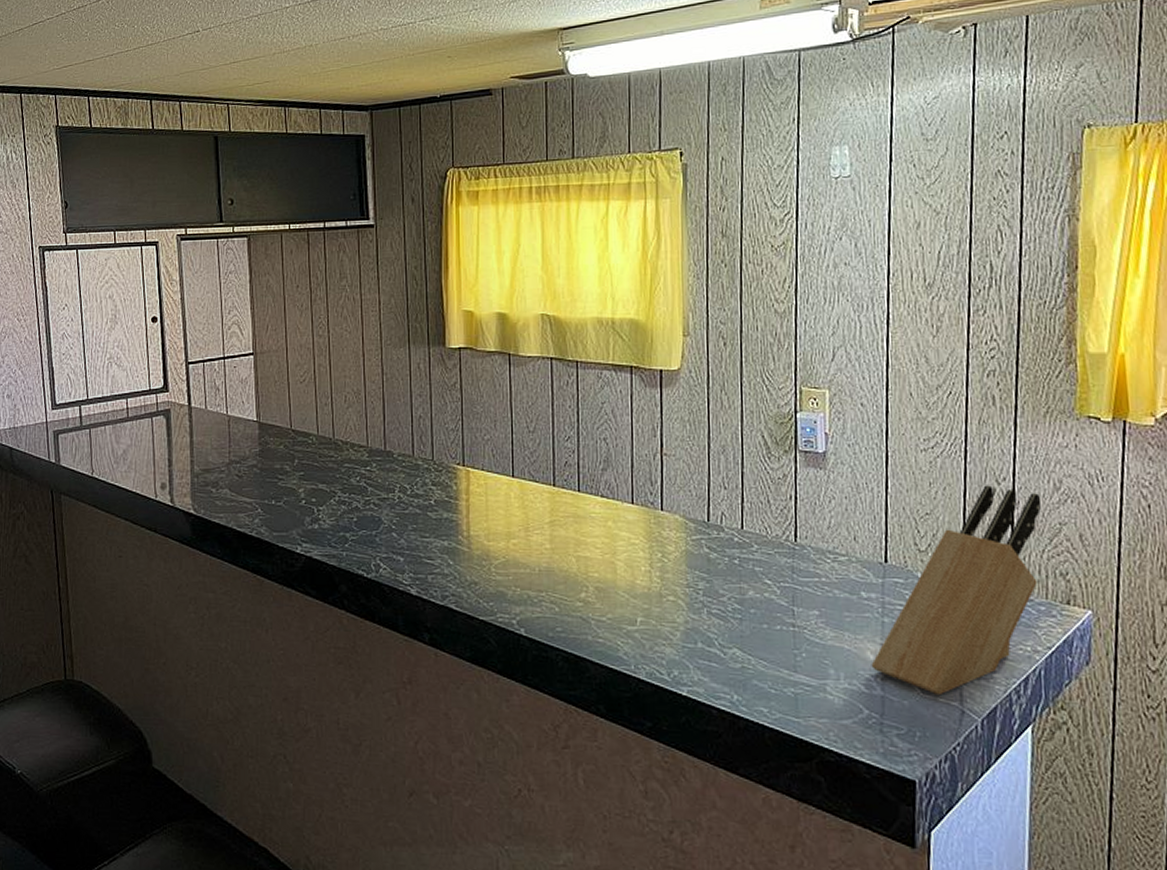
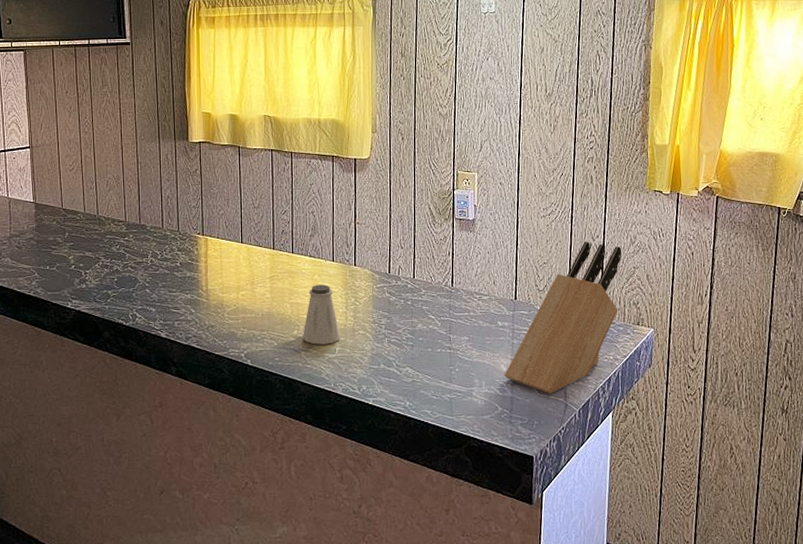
saltshaker: none [593,534,643,613] -> present [303,285,340,345]

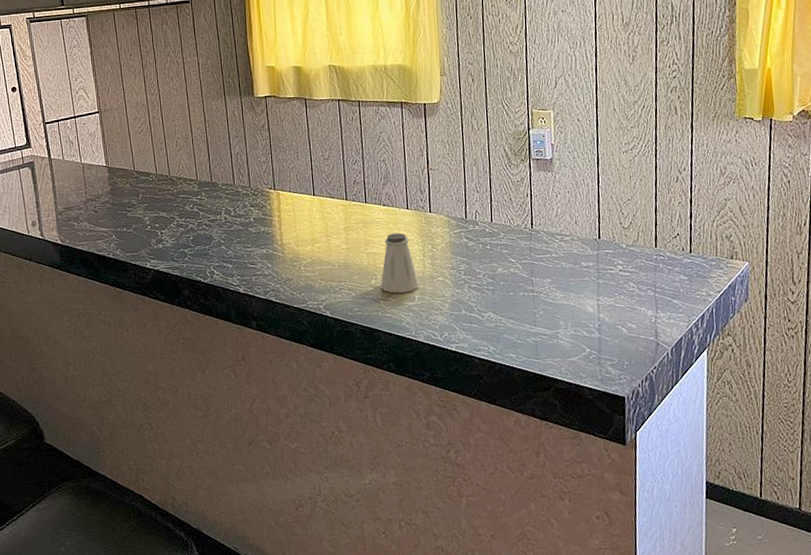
knife block: present [504,241,622,394] -> none [590,175,712,334]

